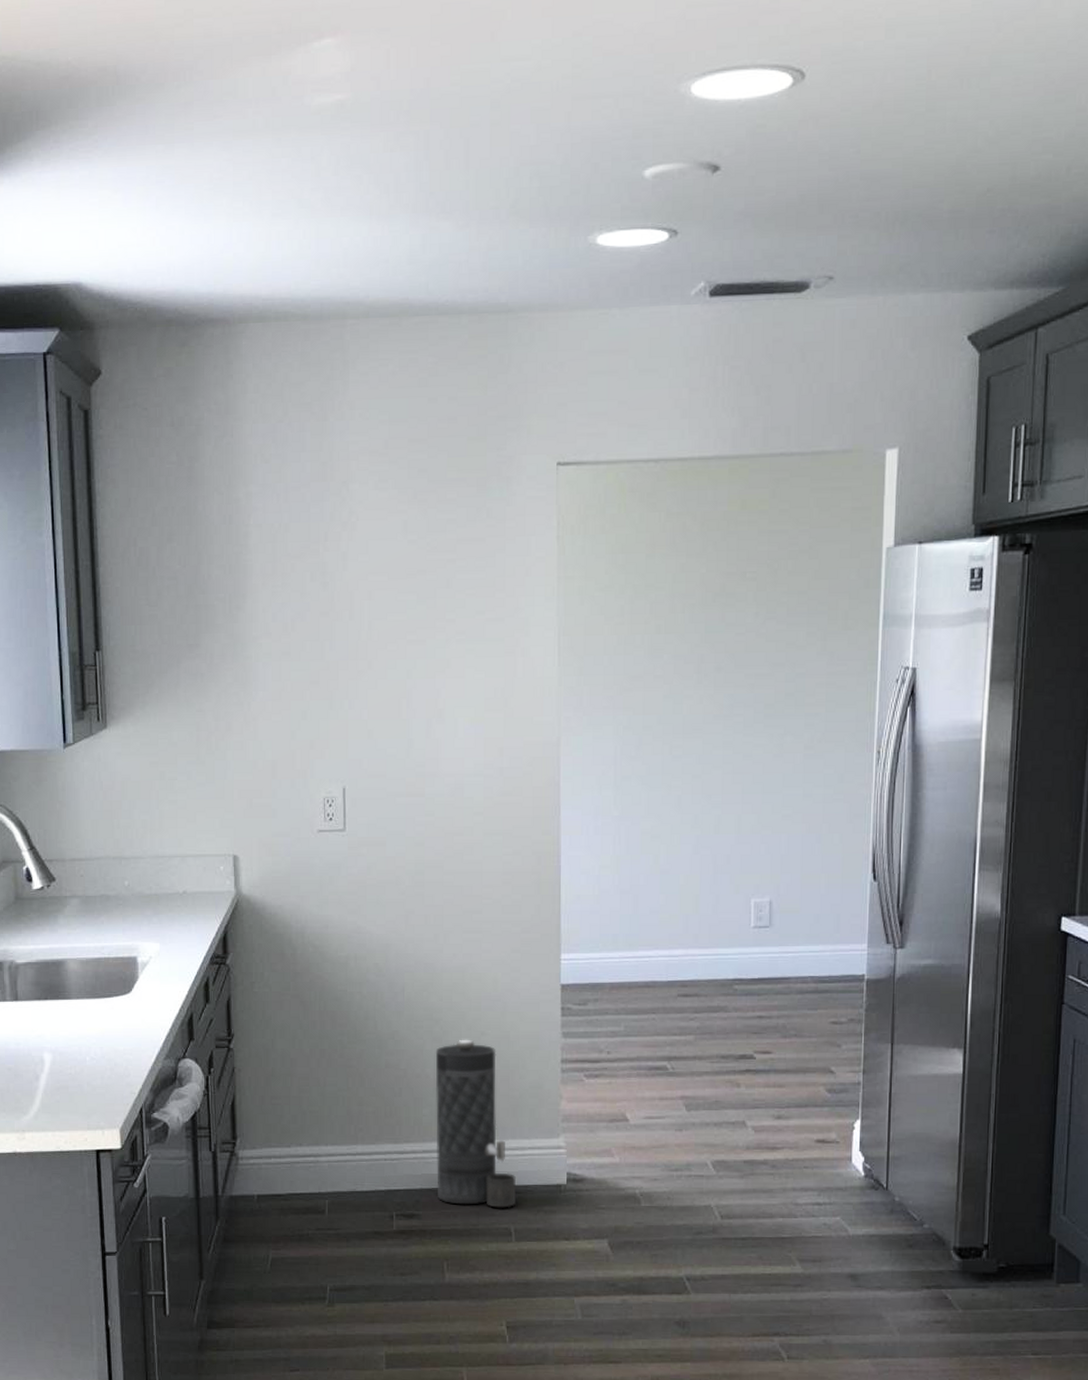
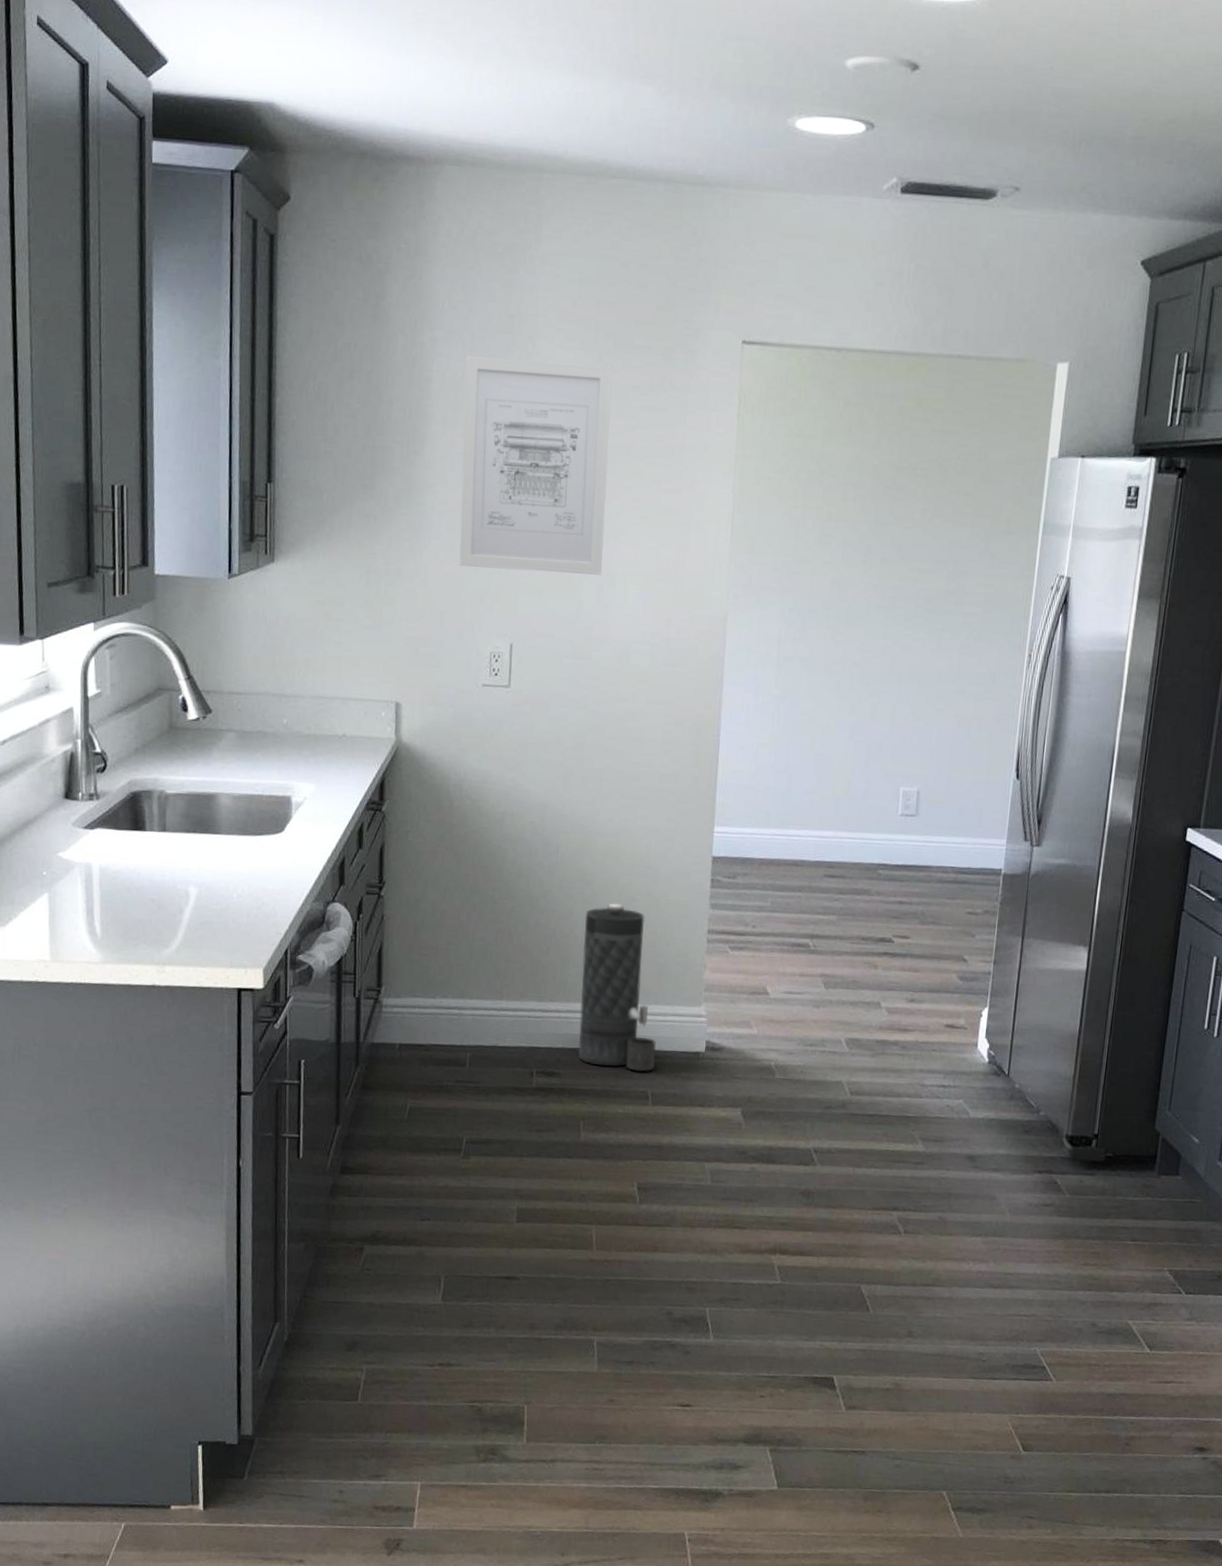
wall art: none [281,503,431,716] -> present [459,355,612,575]

